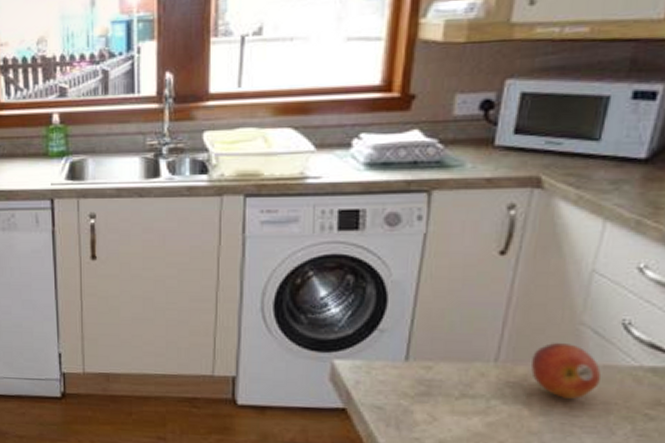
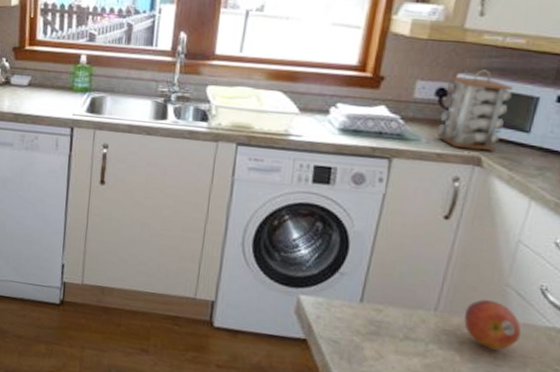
spice rack: none [484,70,576,169] -> present [437,69,513,152]

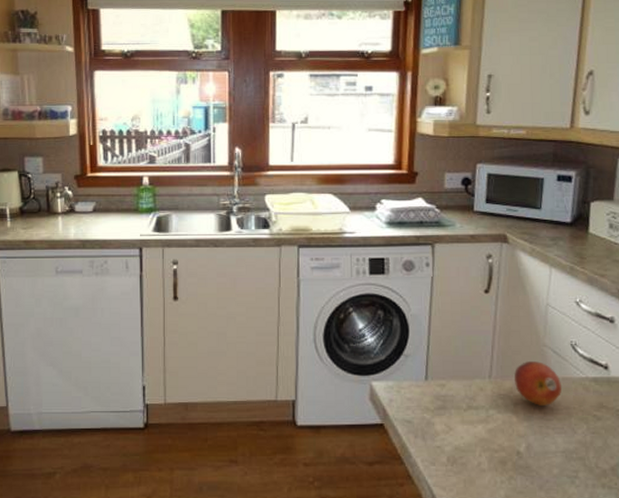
spice rack: present [437,69,513,152] -> none [467,159,522,229]

